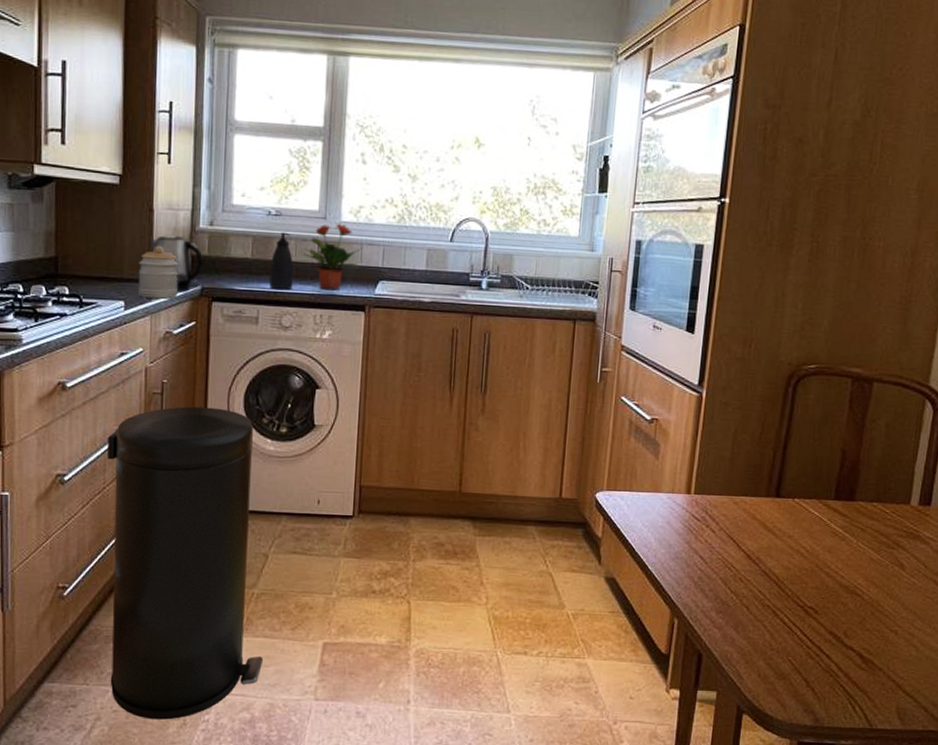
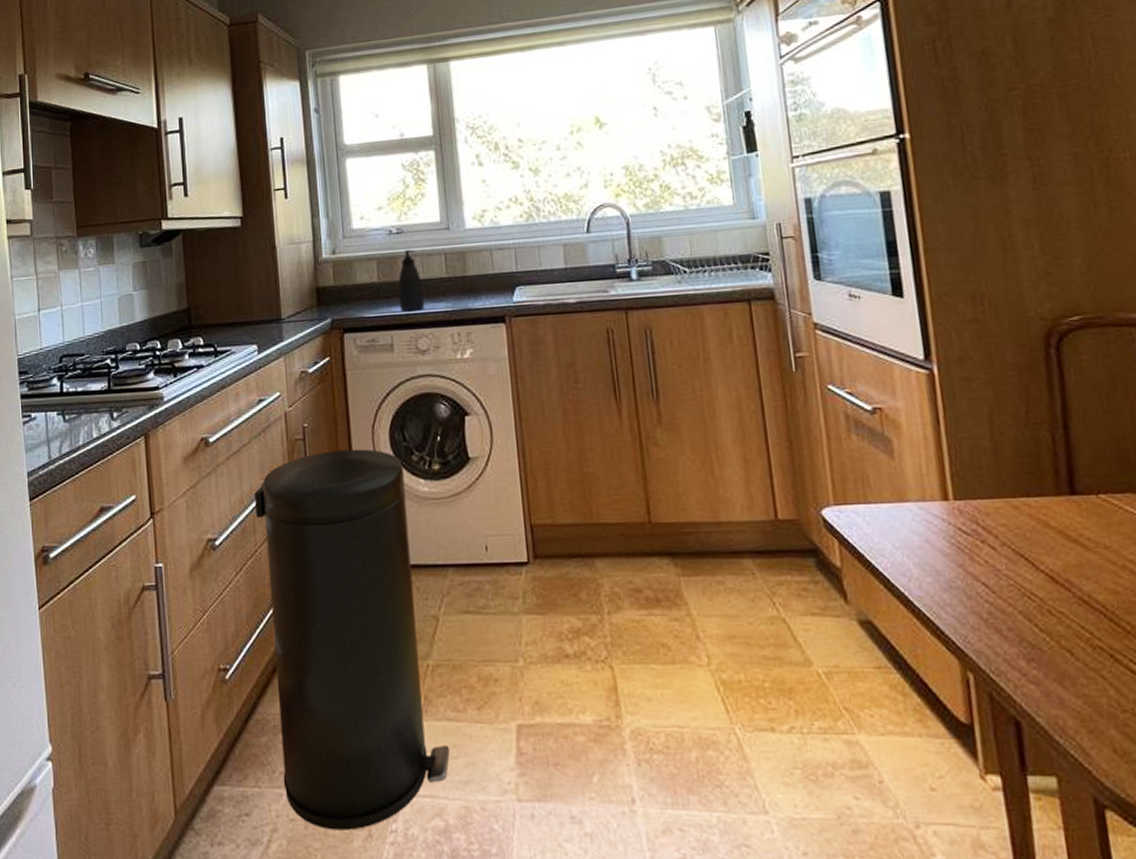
jar: present [137,246,179,299] -> none [267,283,309,339]
kettle: present [150,234,204,292] -> none [276,269,331,327]
potted plant: present [302,224,361,290] -> none [429,232,491,305]

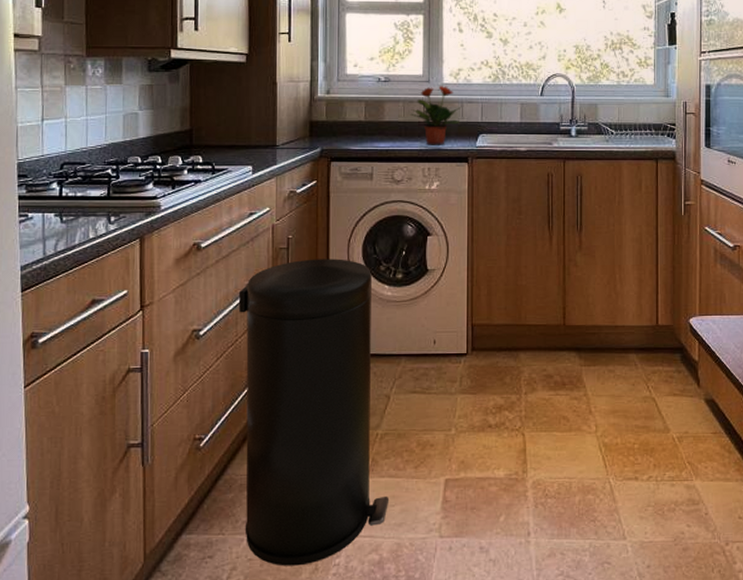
soap dispenser: present [398,249,425,311] -> none [382,96,403,147]
potted plant: none [429,232,491,305] -> present [410,86,462,145]

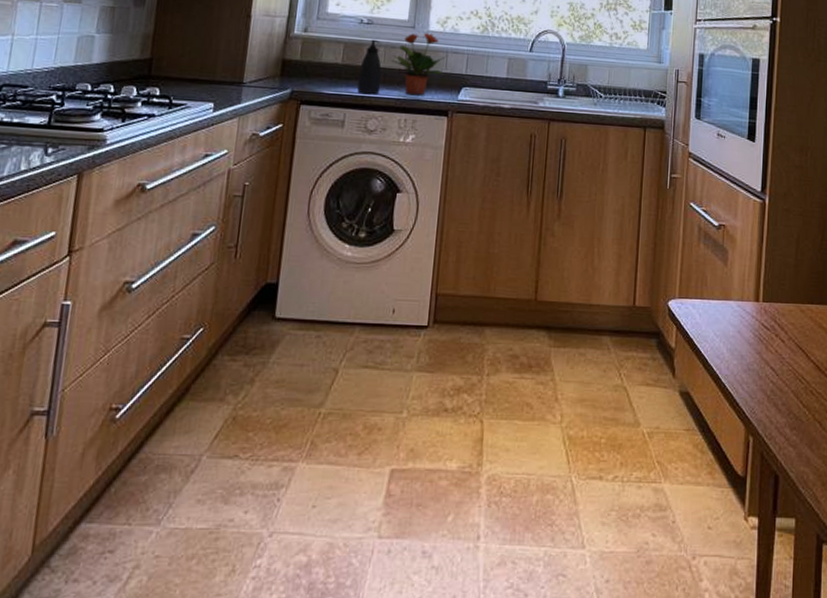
pedal bin: present [238,259,390,566] -> none [155,210,332,566]
soap dispenser: none [382,96,403,147] -> present [357,39,382,94]

